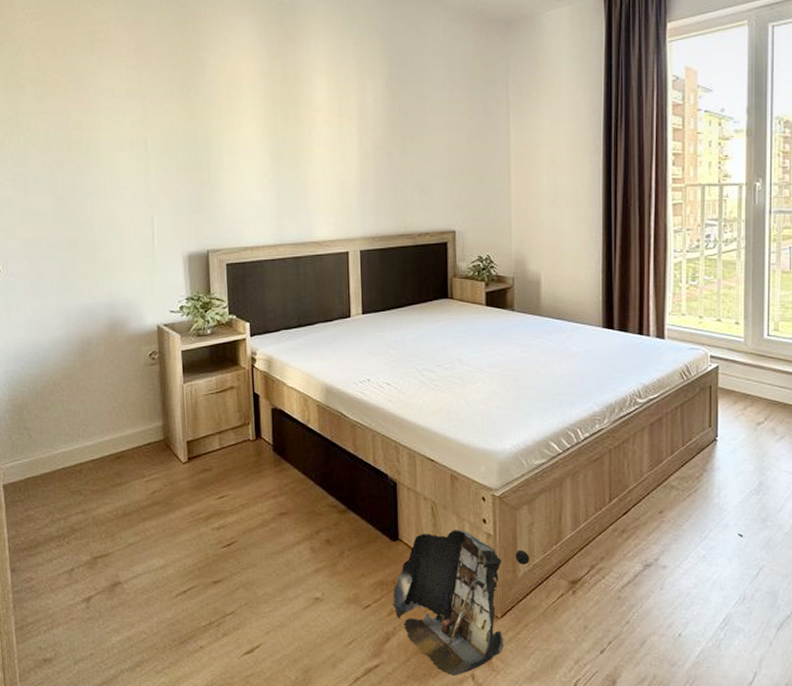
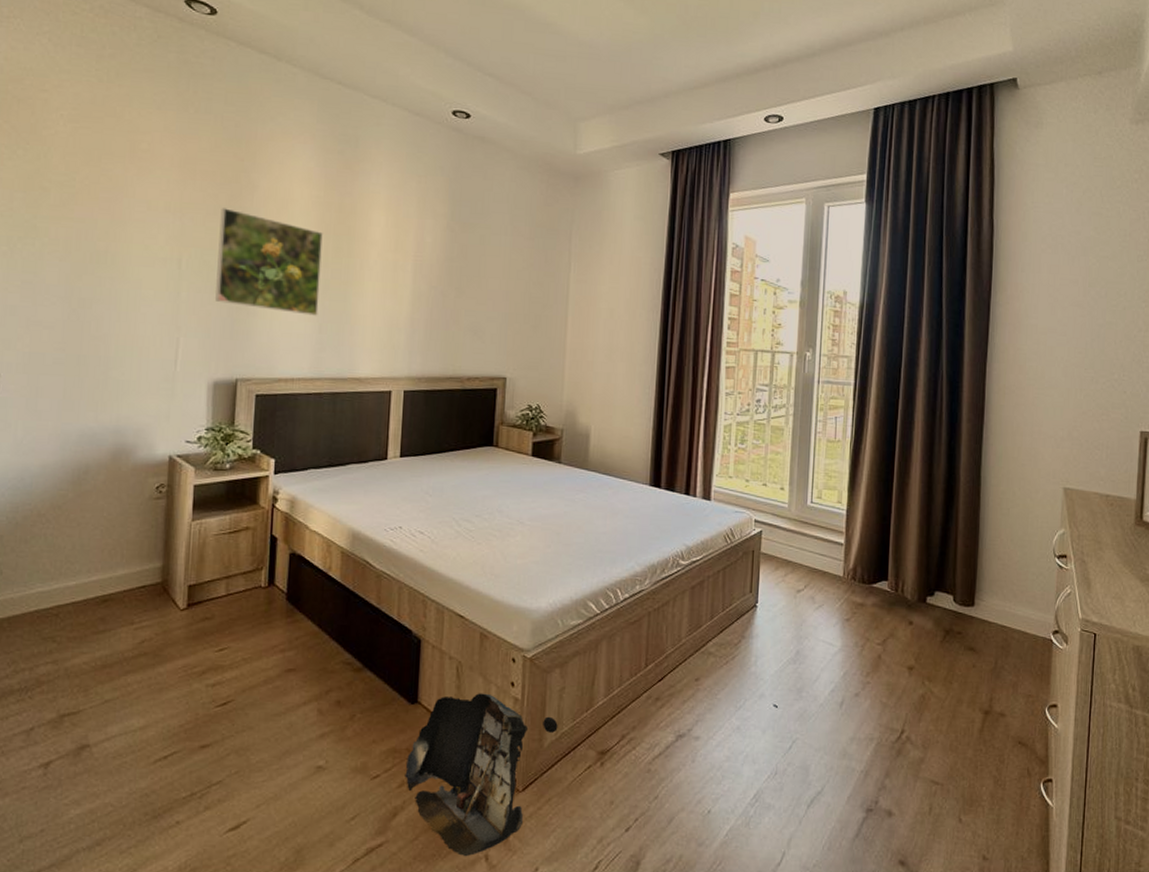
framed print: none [176,88,274,185] -> present [215,208,323,316]

